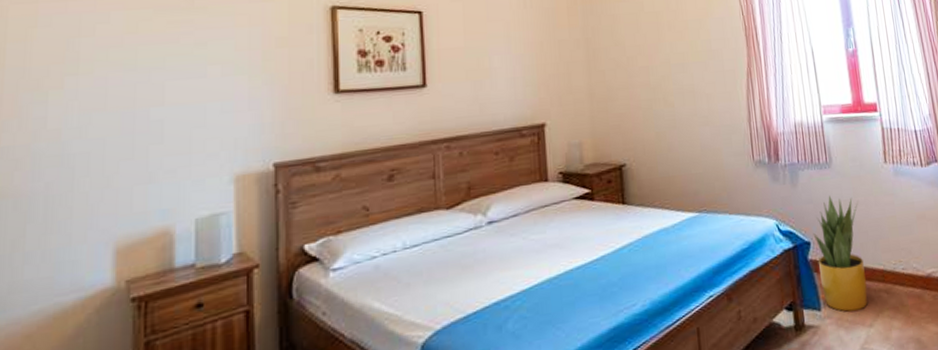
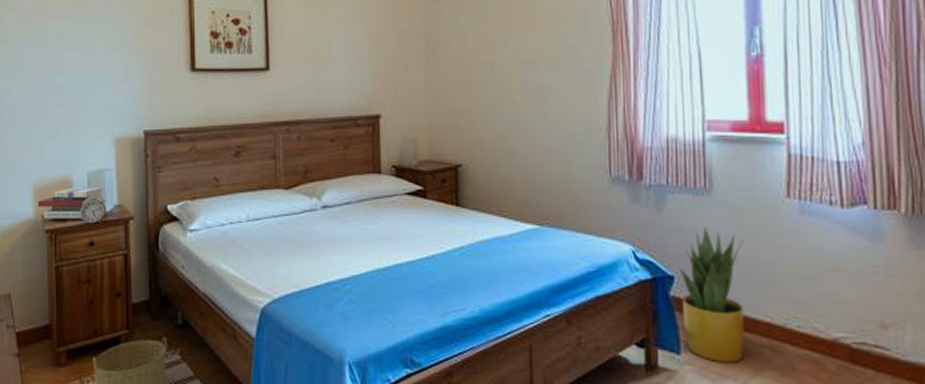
books: none [120,234,217,285] -> present [37,187,103,221]
alarm clock: none [182,243,222,283] -> present [79,194,107,224]

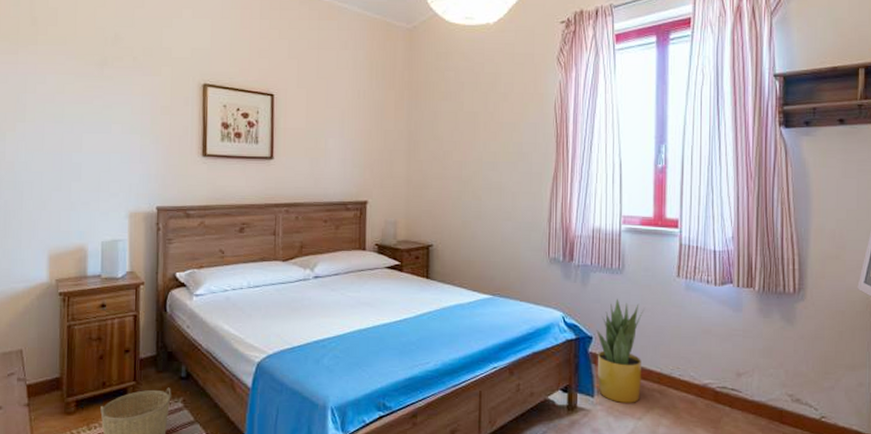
books: present [37,187,103,221] -> none [52,254,116,285]
alarm clock: present [79,194,107,224] -> none [92,261,119,288]

